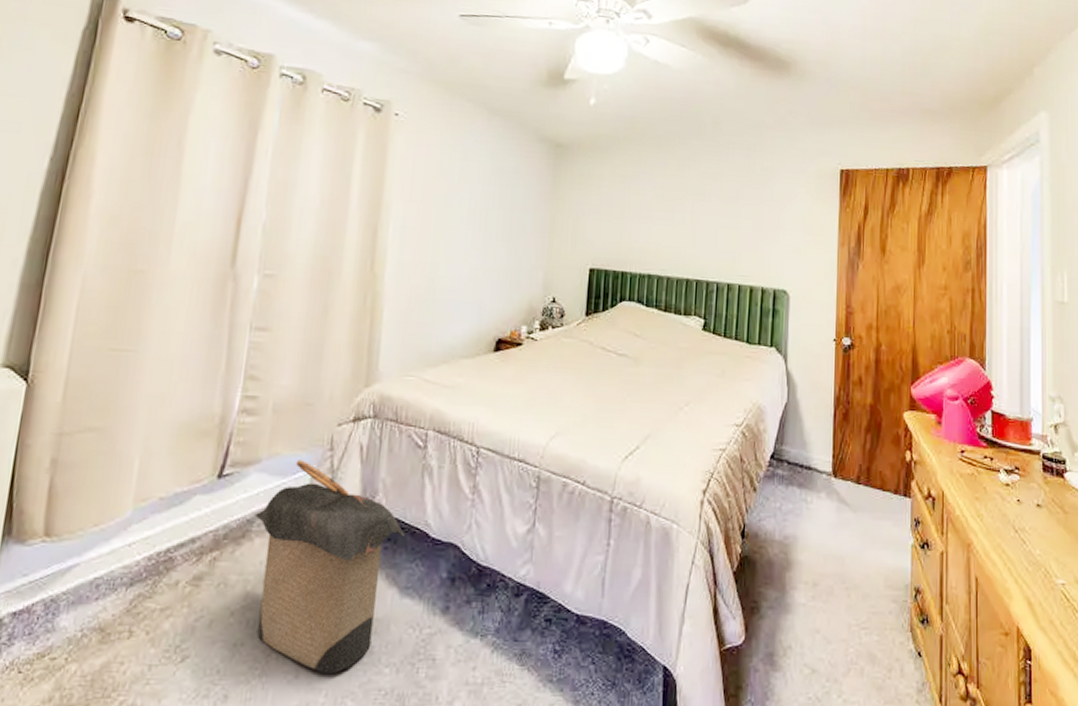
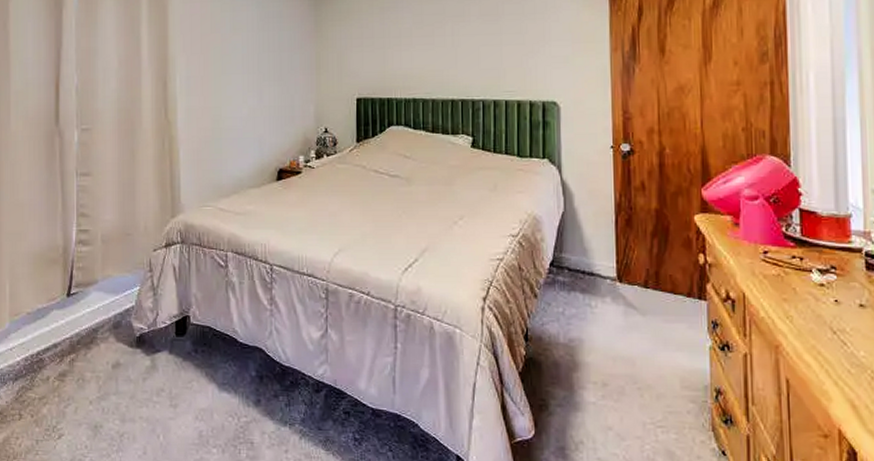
laundry hamper: present [254,460,406,673] -> none [98,280,218,451]

